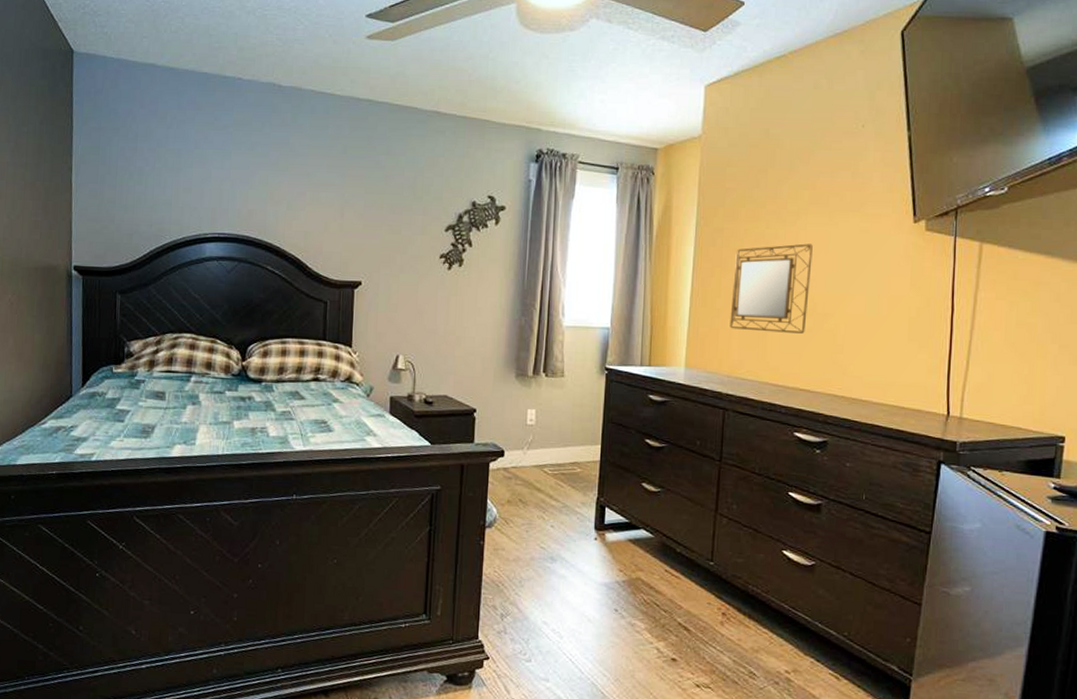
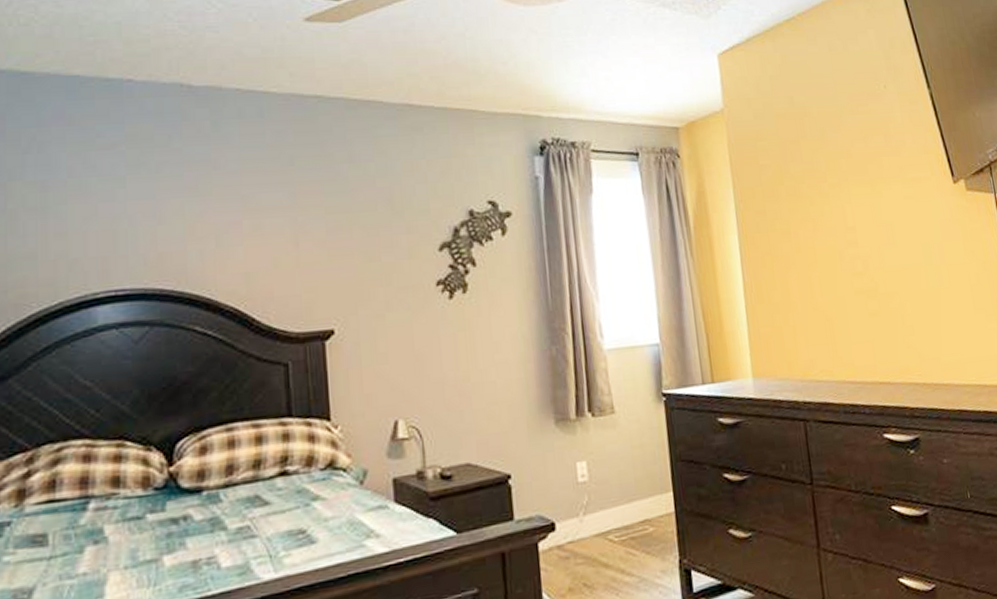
home mirror: present [730,243,813,334] -> none [783,217,872,325]

